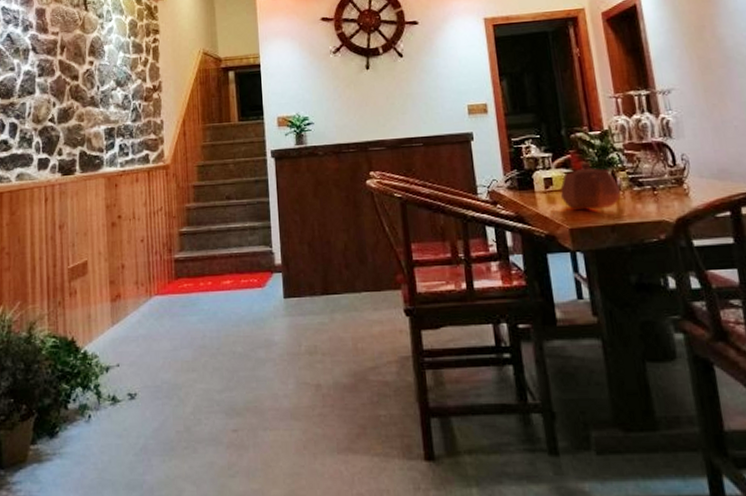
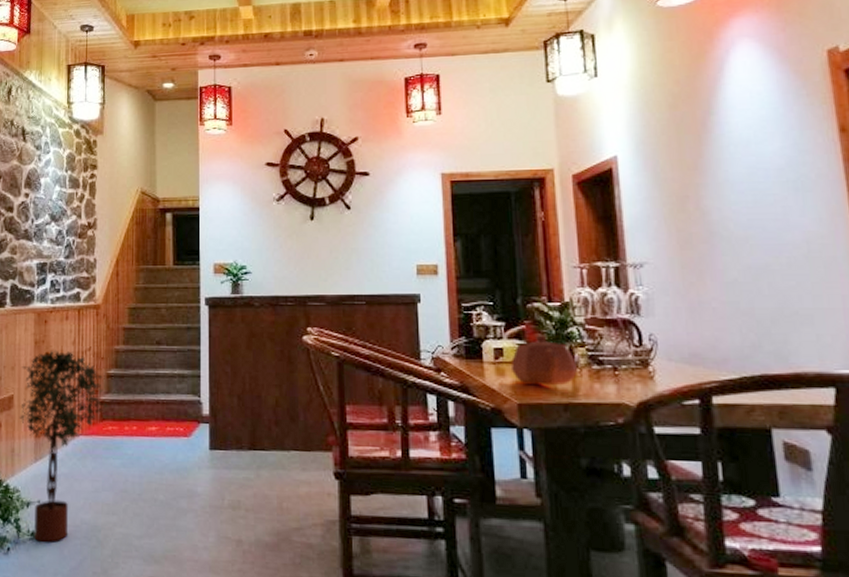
potted tree: none [94,212,184,407] -> present [19,350,110,543]

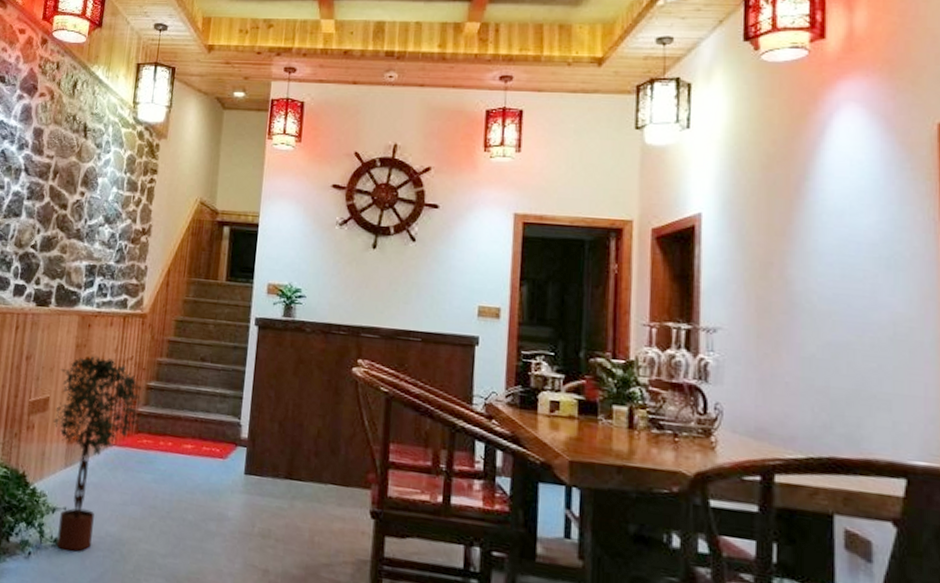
teapot: present [510,333,577,386] -> none [565,390,635,446]

